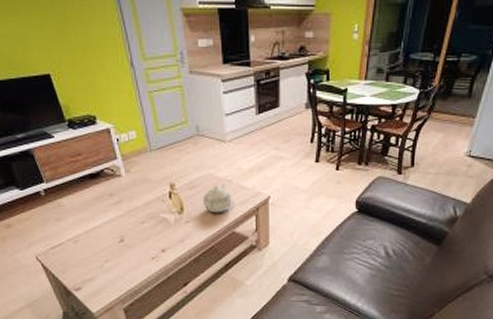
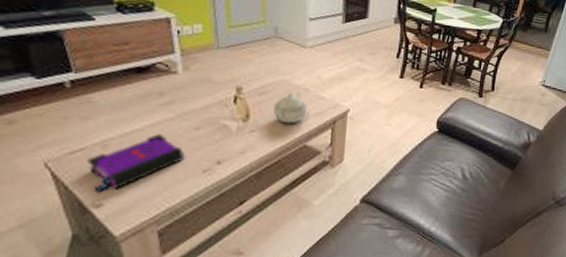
board game: none [65,229,136,279] -> present [87,134,185,193]

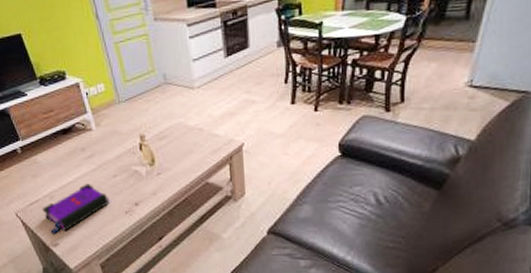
teapot: present [274,92,307,124] -> none [174,132,204,164]

